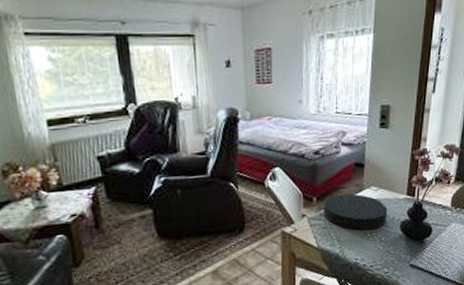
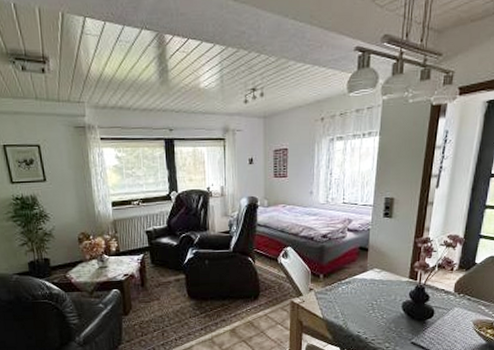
plate: present [323,193,388,231] -> none [329,273,390,307]

